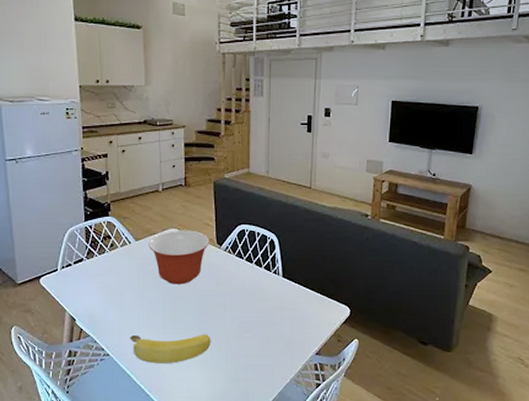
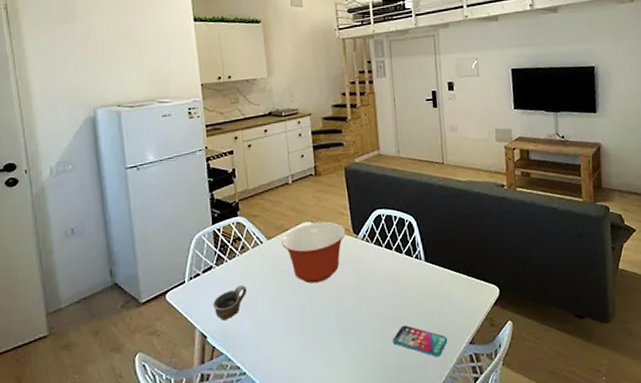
cup: none [83,279,114,308] -> present [213,285,248,321]
banana: present [129,334,211,363] -> none [267,335,357,378]
smartphone: none [245,331,296,362] -> present [393,325,448,357]

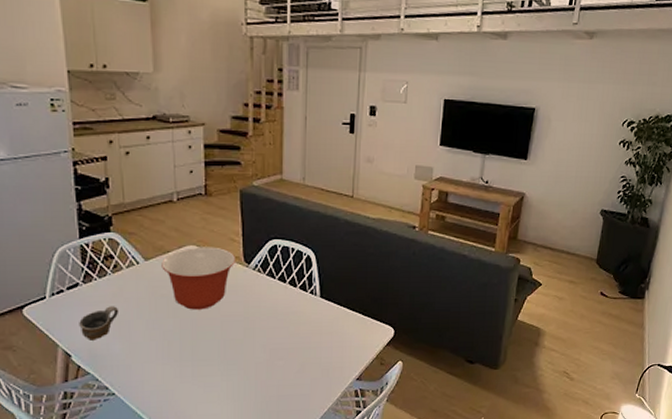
smartphone: present [393,325,448,357] -> none [277,358,335,390]

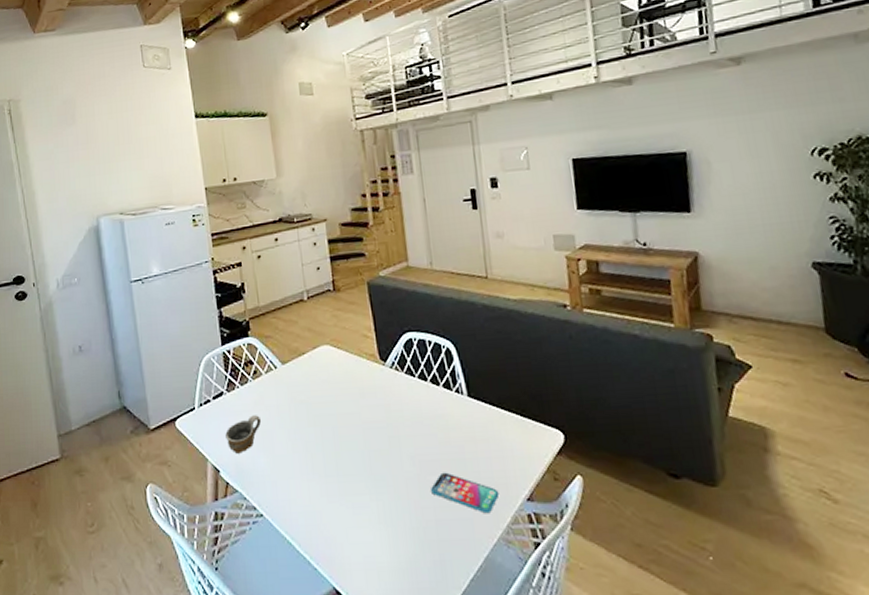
mixing bowl: present [161,247,236,310] -> none [298,345,372,417]
smartphone: none [277,358,335,390] -> present [431,472,500,514]

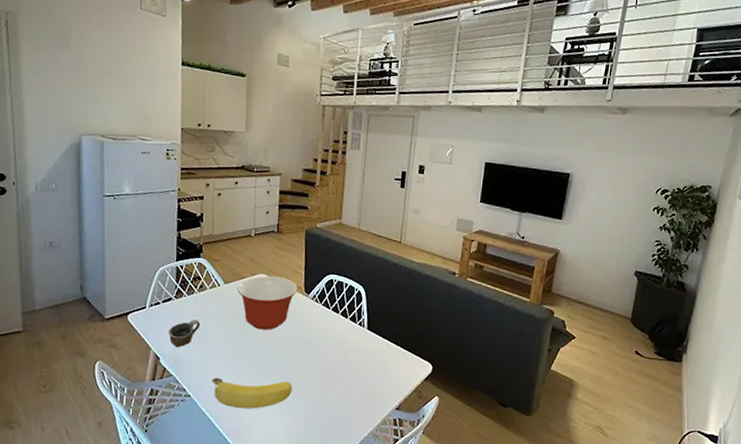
banana: none [285,480,388,524] -> present [211,378,292,409]
mixing bowl: none [298,345,372,417] -> present [237,275,299,330]
smartphone: present [431,472,500,514] -> none [326,382,377,415]

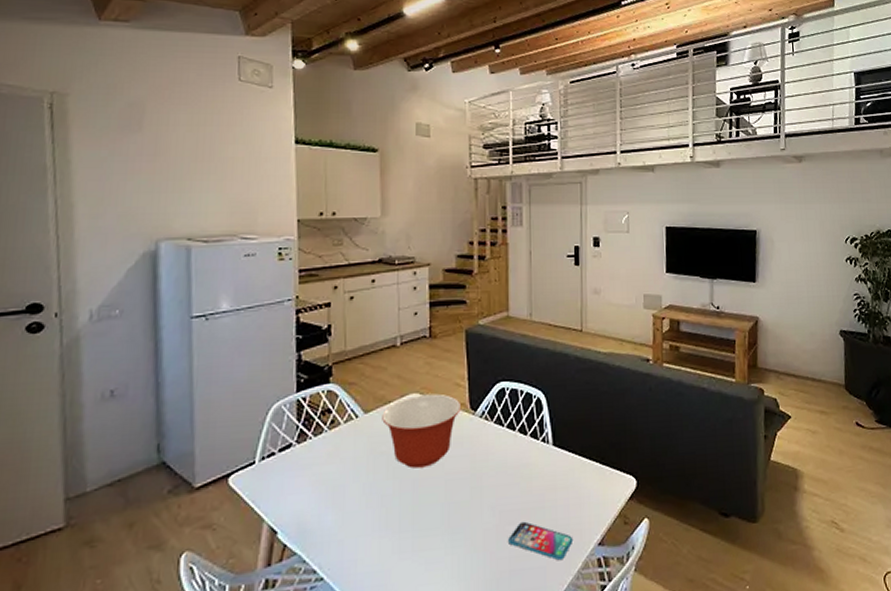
cup: present [169,319,201,347] -> none [289,468,334,512]
banana: present [211,378,292,409] -> none [353,533,464,584]
smartphone: none [326,382,377,415] -> present [508,521,574,561]

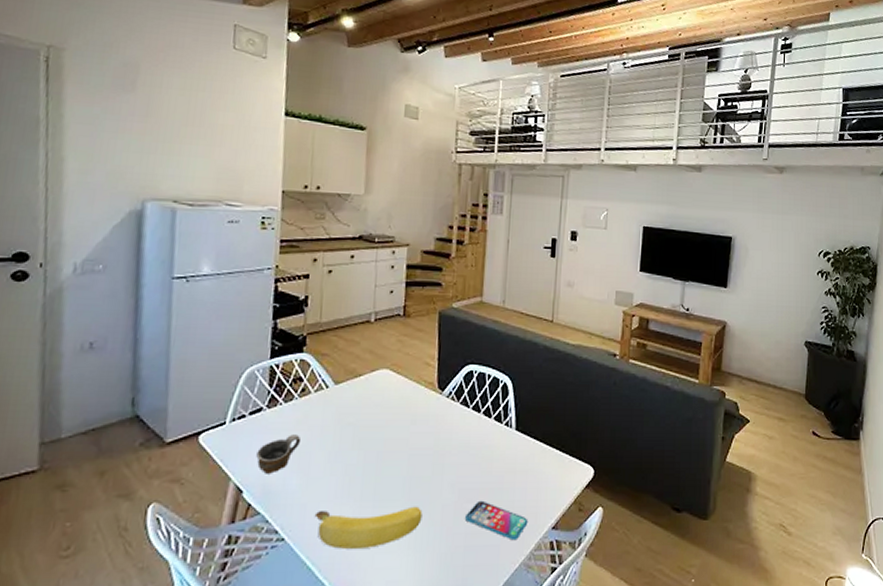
cup: none [289,468,334,512] -> present [256,435,302,474]
banana: none [353,533,464,584] -> present [314,506,423,549]
mixing bowl: present [382,393,462,469] -> none [351,371,430,441]

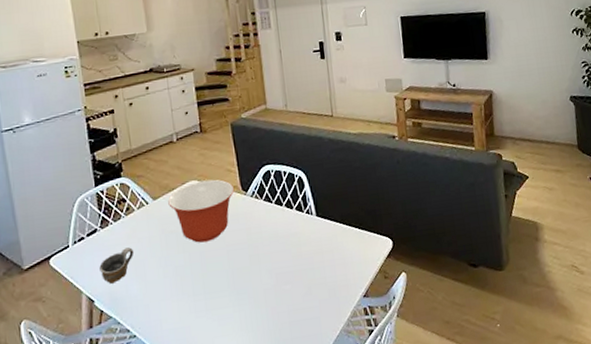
banana: present [314,506,423,549] -> none [157,293,249,338]
mixing bowl: none [351,371,430,441] -> present [168,179,235,243]
smartphone: present [465,500,529,541] -> none [285,281,342,312]

